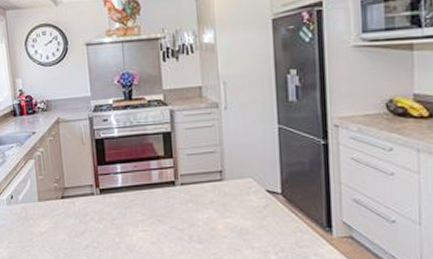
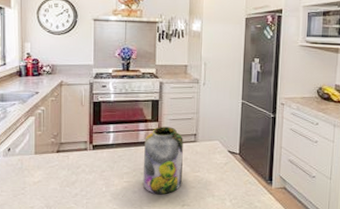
jar: none [159,163,210,245] -> present [143,127,183,194]

